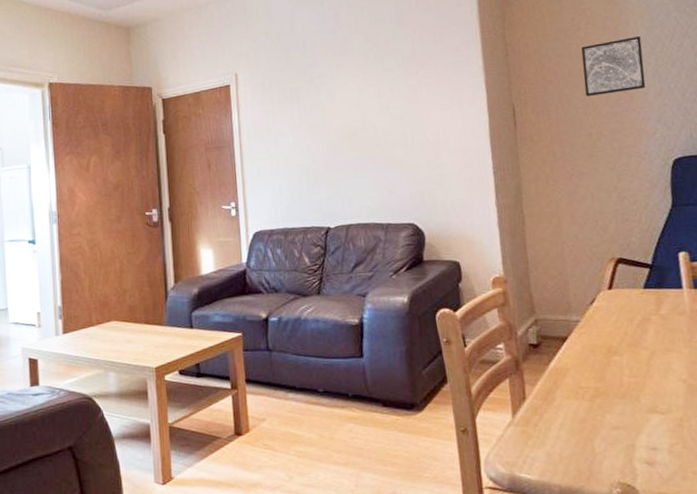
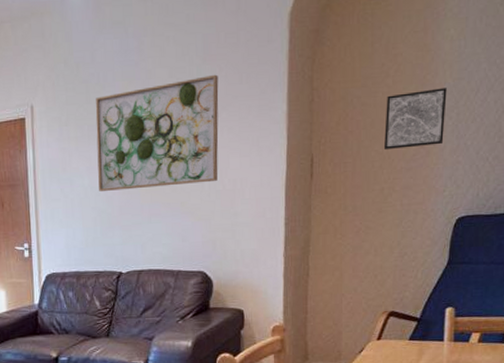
wall art: none [296,36,421,149] -> present [95,74,219,191]

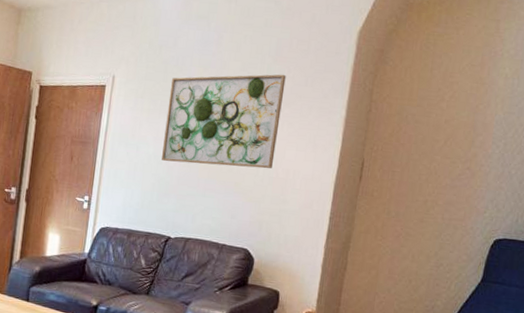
wall art: present [383,88,447,151] -> none [431,117,497,170]

